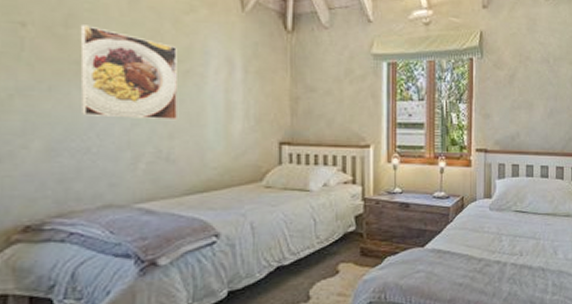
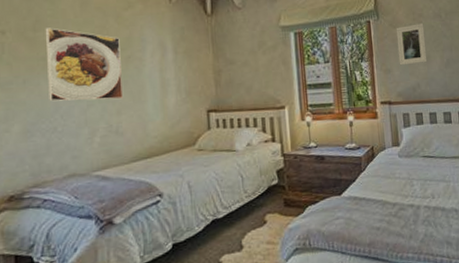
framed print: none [500,67,530,111] -> present [396,24,428,66]

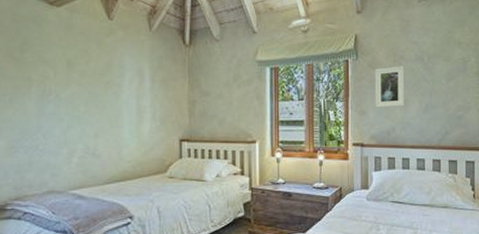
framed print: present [45,28,123,102] -> none [31,49,100,123]

